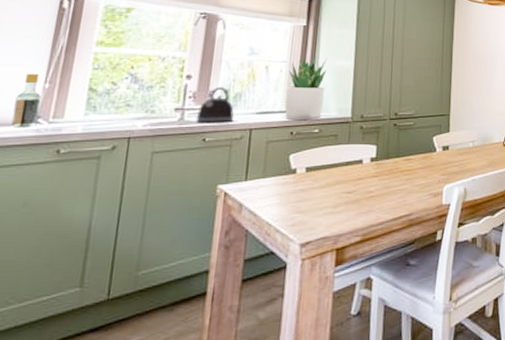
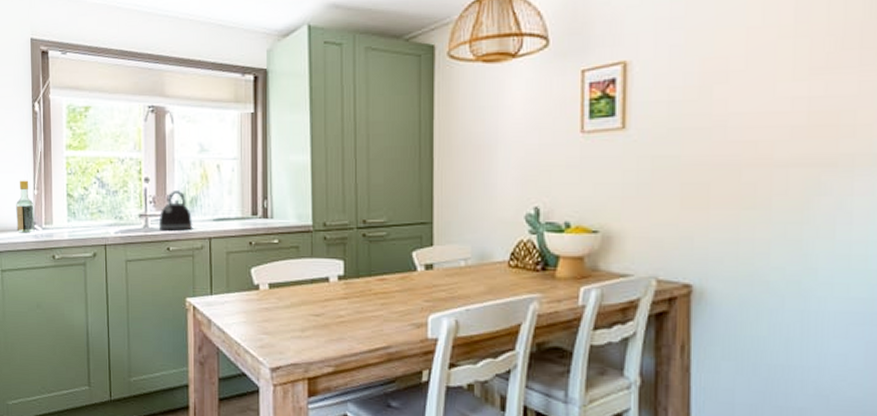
planter: present [285,56,327,121] -> none [241,151,281,229]

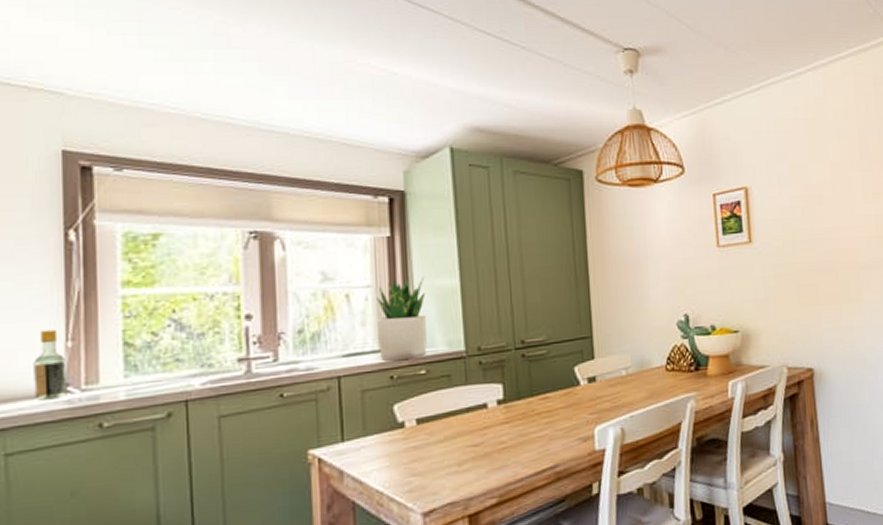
kettle: present [158,191,193,231] -> none [266,326,316,375]
planter: none [241,151,281,229] -> present [376,276,427,362]

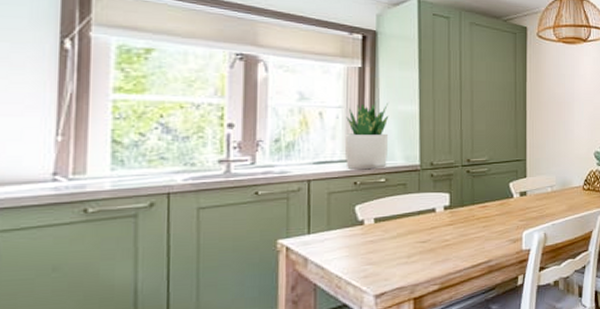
bottle: present [33,329,67,399] -> none [22,125,56,185]

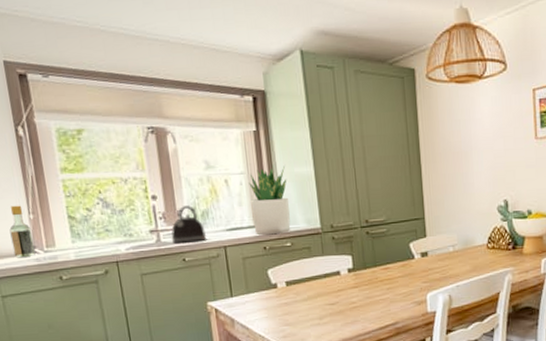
bottle: none [22,125,56,185] -> present [9,205,36,257]
kettle: none [244,136,289,175] -> present [171,206,207,244]

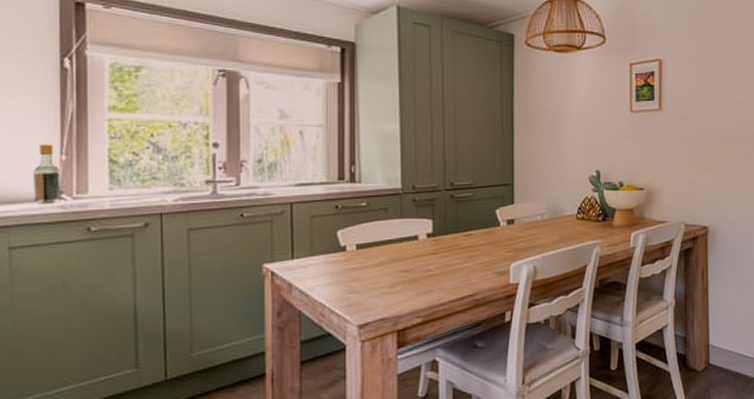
kettle: present [171,206,207,244] -> none [230,156,272,197]
planter: present [249,165,291,235] -> none [326,119,370,193]

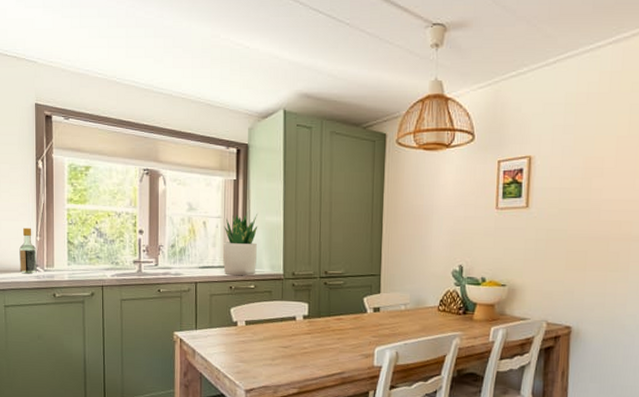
planter: none [326,119,370,193] -> present [223,212,258,276]

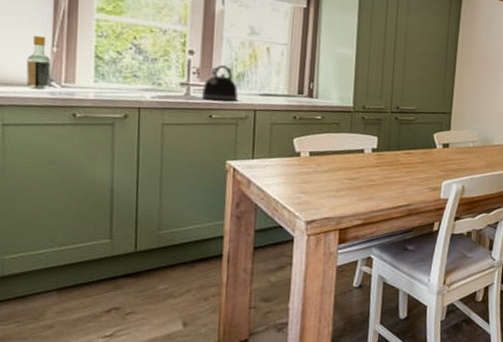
kettle: none [151,242,181,276] -> present [201,65,239,102]
planter: present [223,212,258,276] -> none [287,42,329,107]

